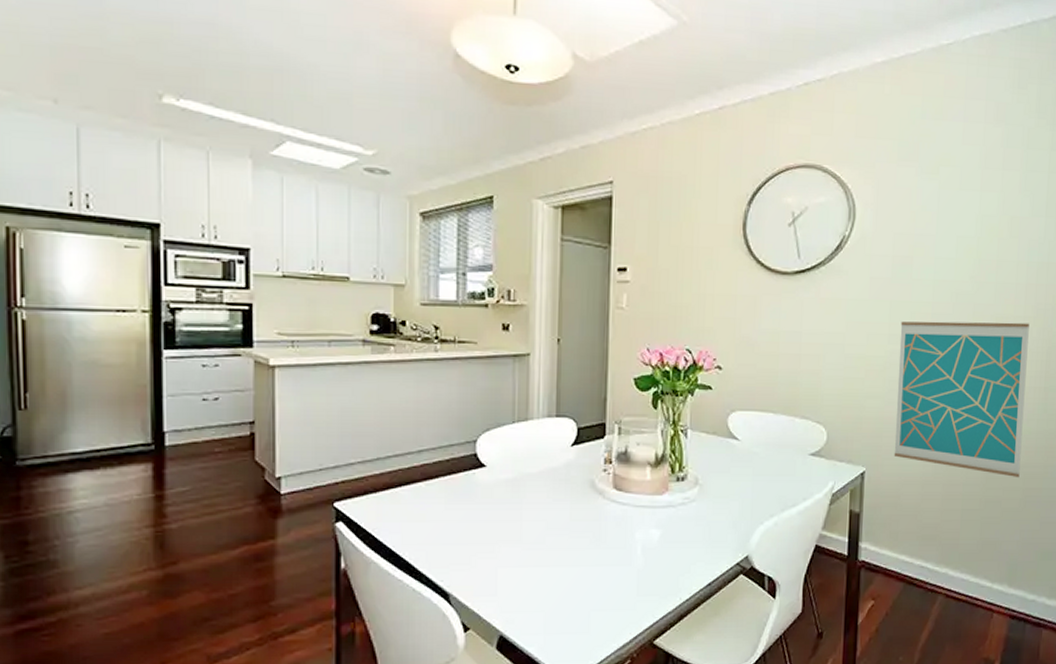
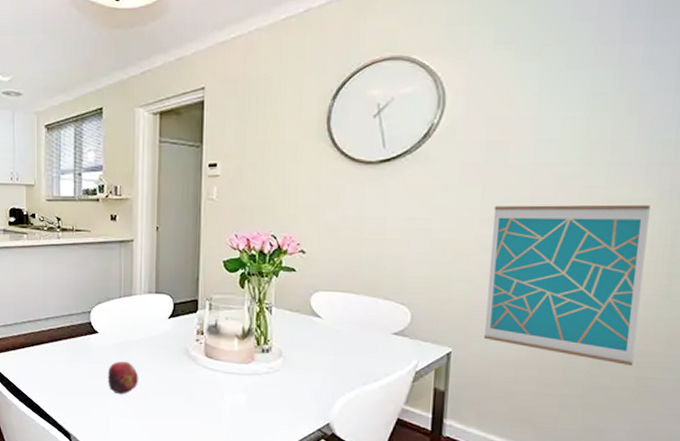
fruit: none [497,499,536,541] -> present [107,361,139,395]

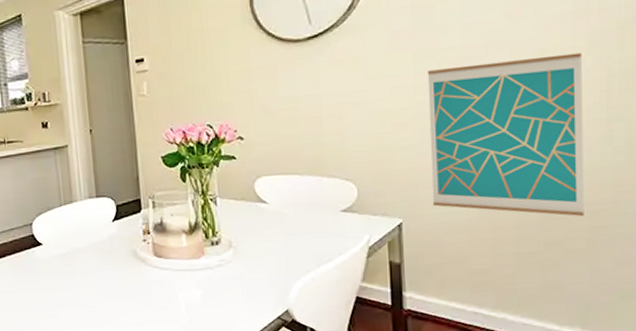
fruit: present [107,361,139,395] -> none [56,270,90,306]

